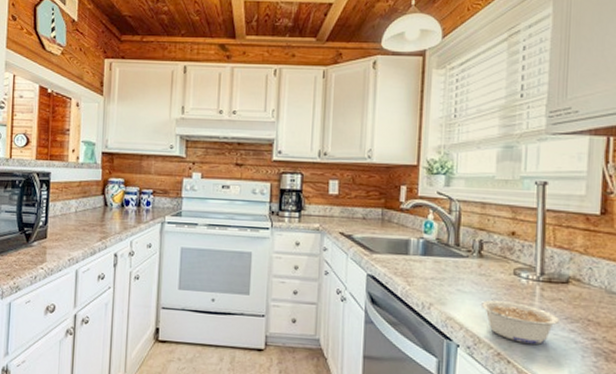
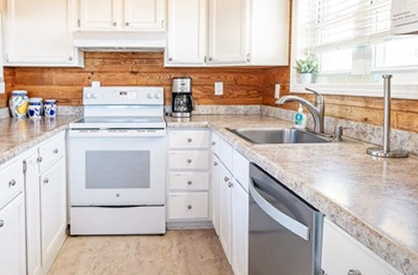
legume: present [480,300,561,344] -> none [341,176,402,208]

